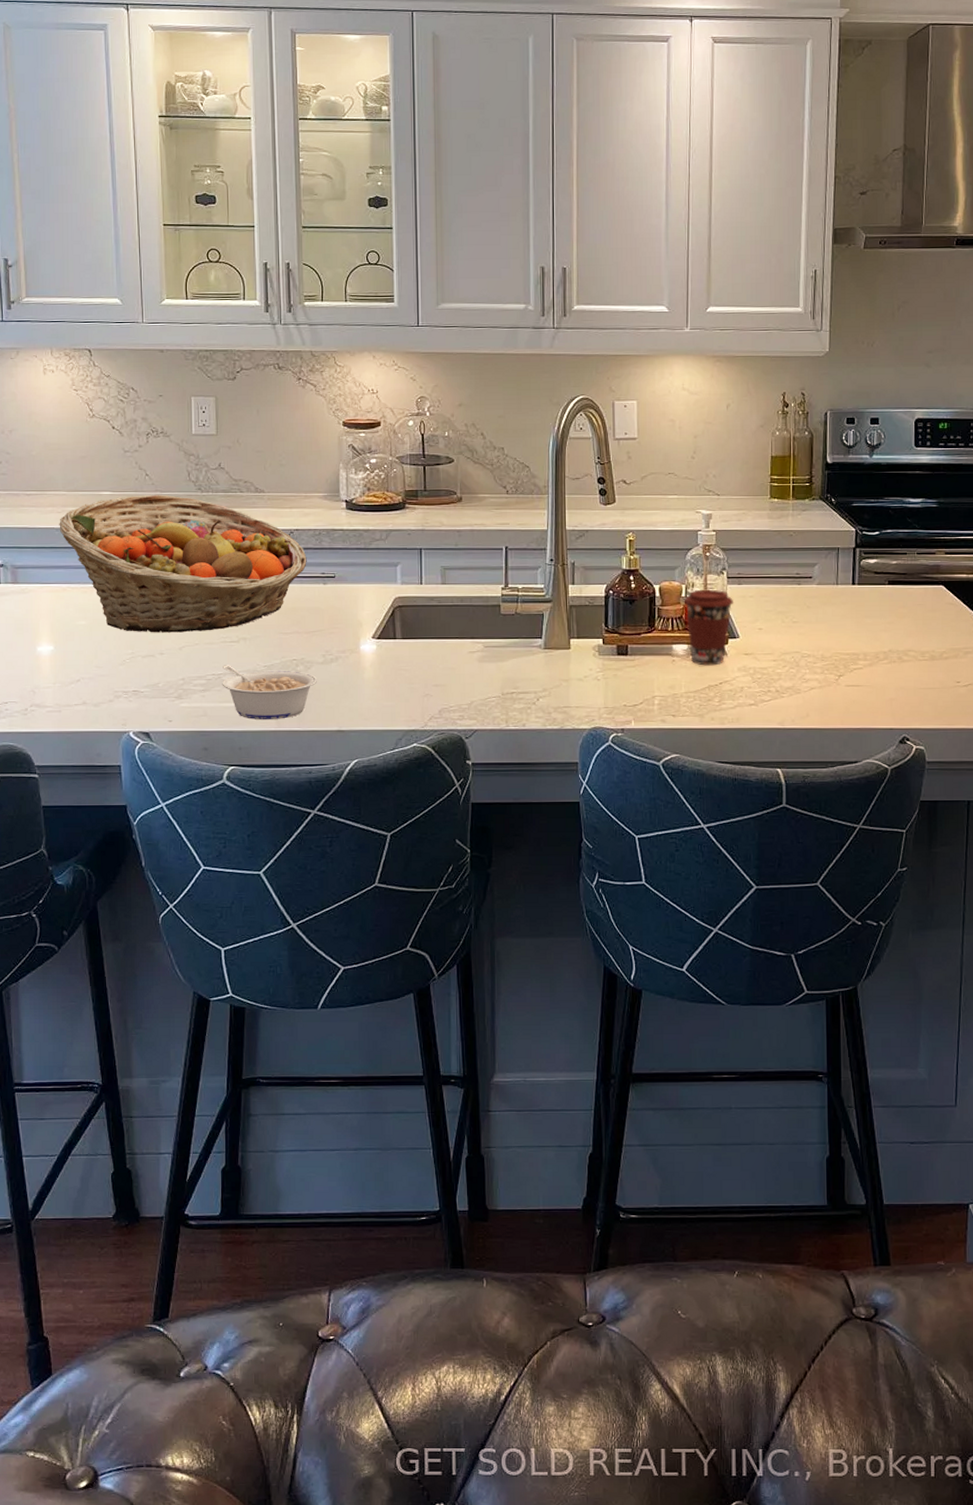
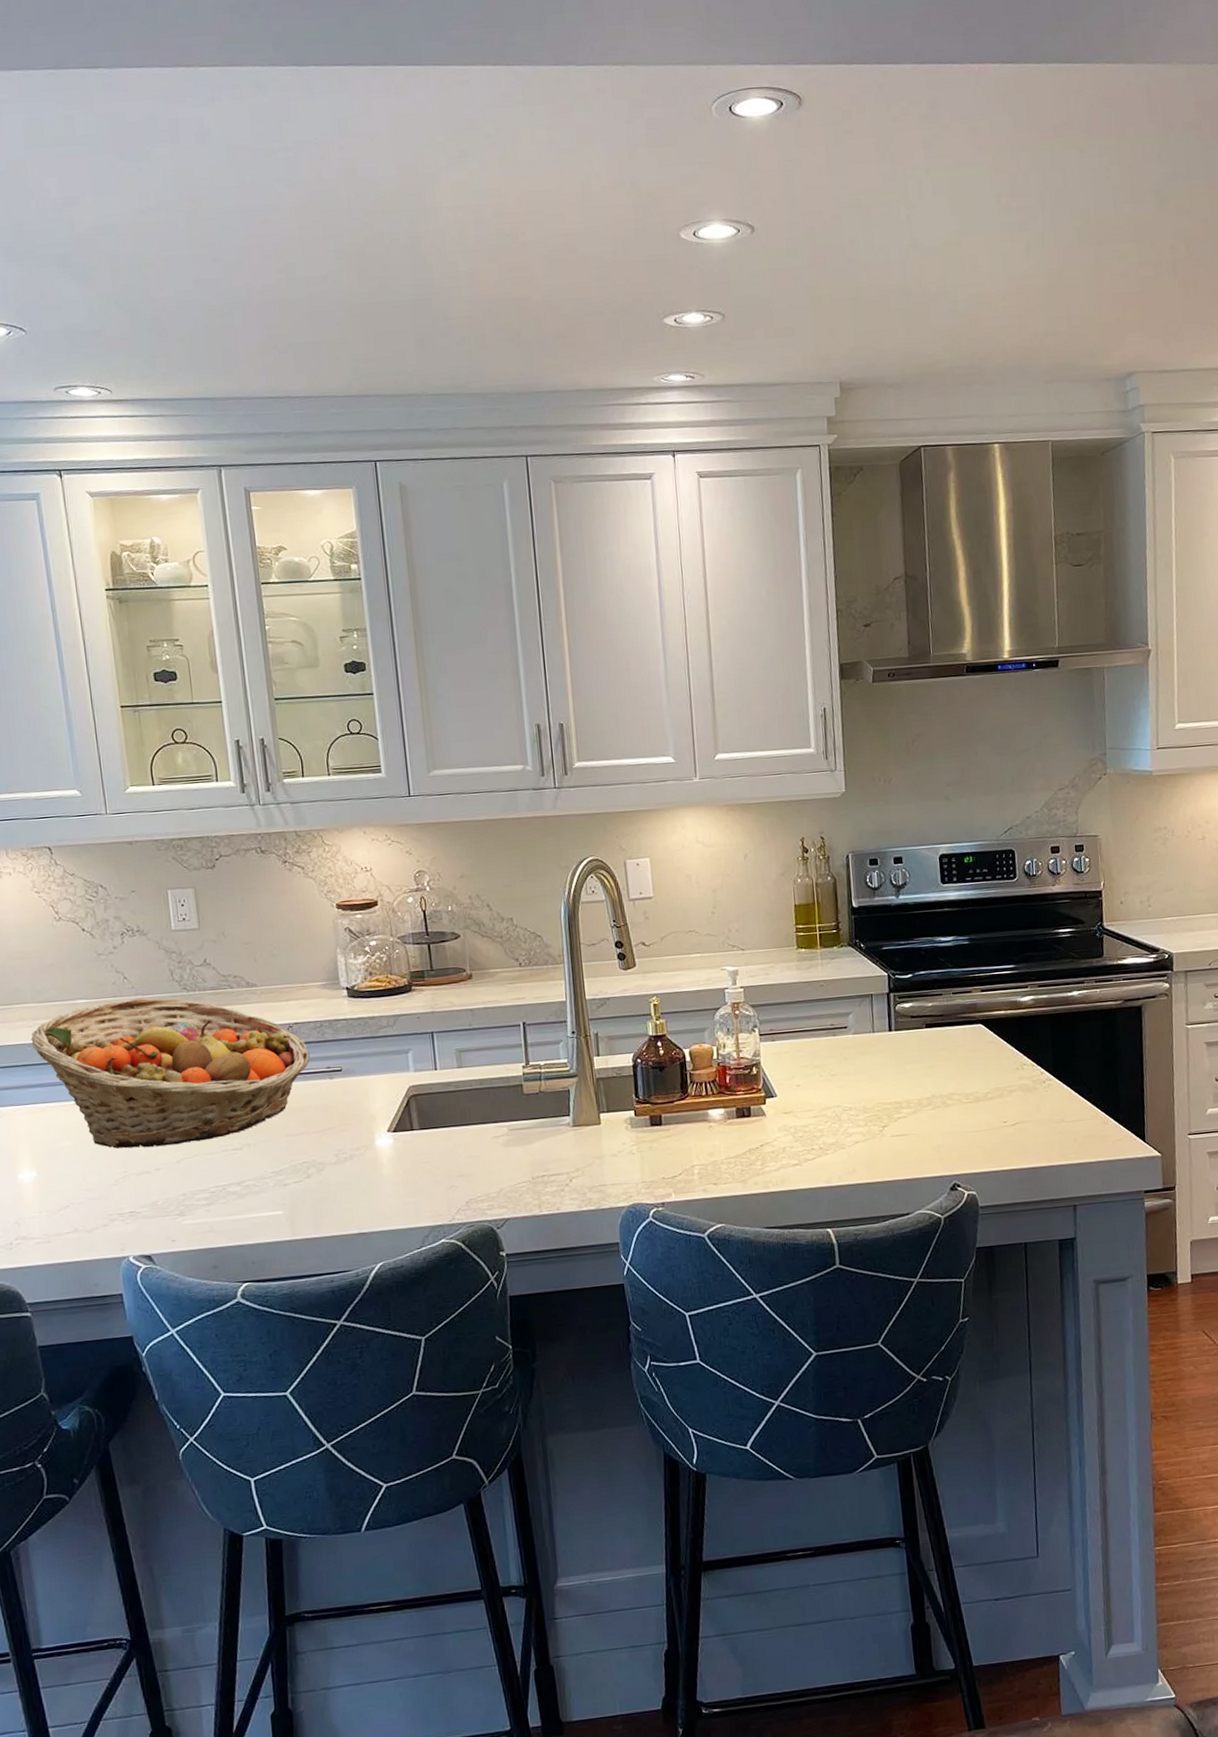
legume: present [222,665,317,719] -> none [227,1174,332,1231]
coffee cup: present [684,589,733,666] -> none [716,1049,768,1129]

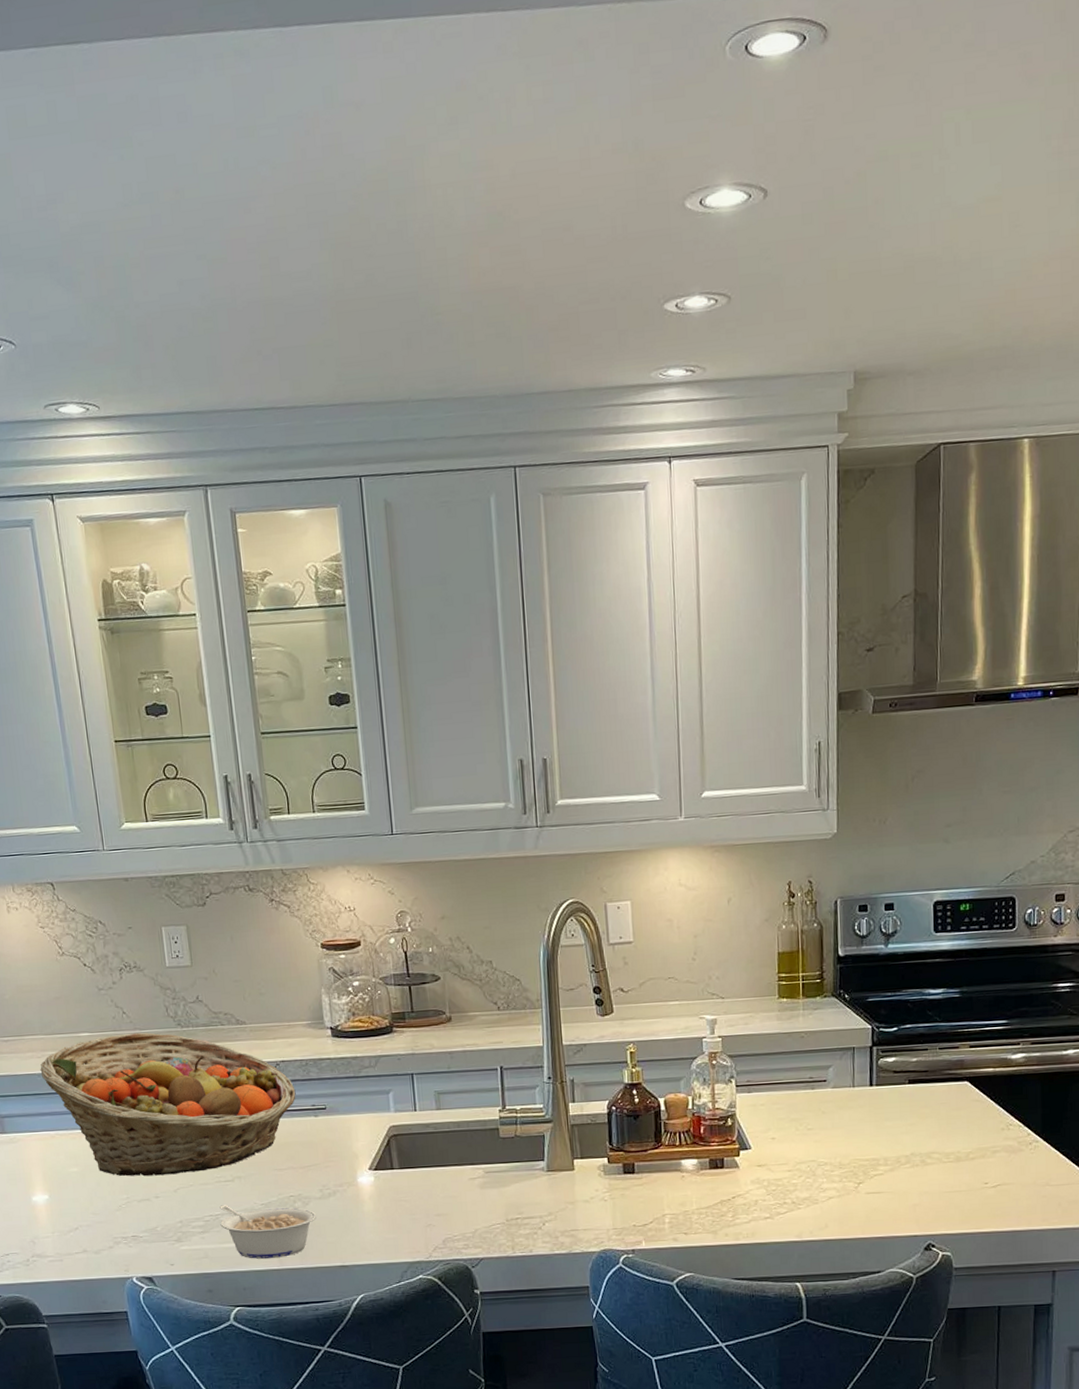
legume: none [227,1174,332,1231] -> present [220,1205,316,1259]

